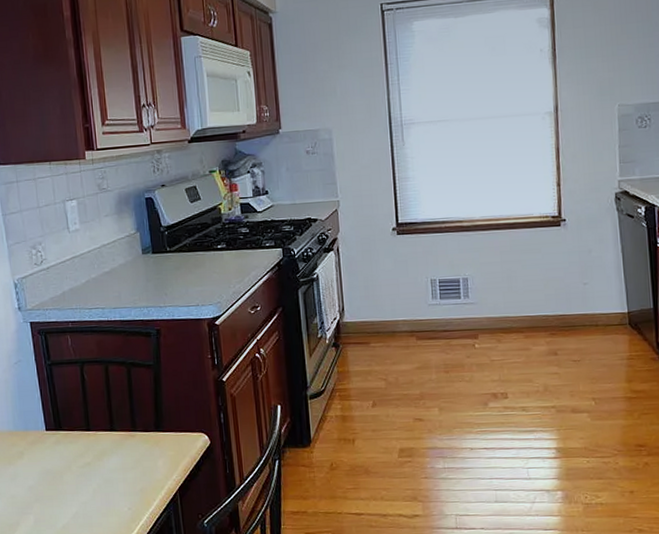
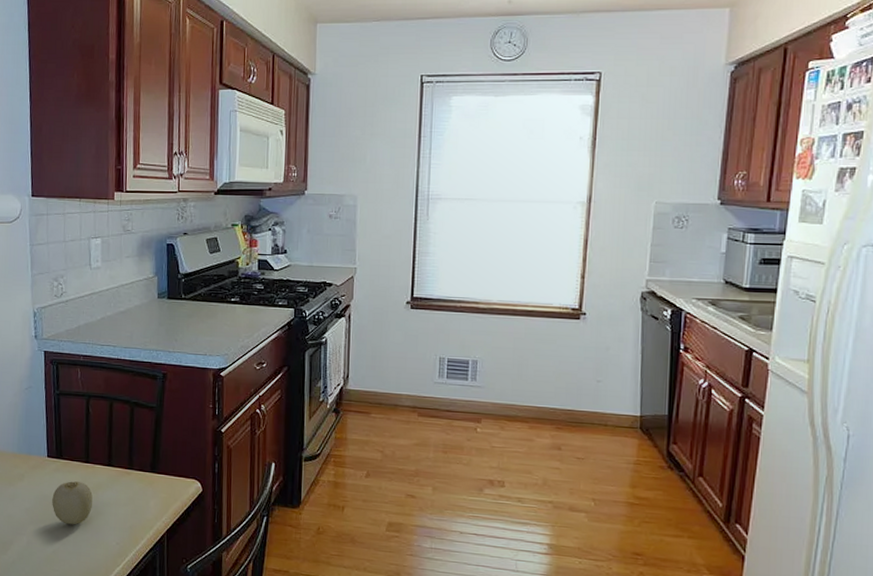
fruit: none [56,451,99,497] -> present [52,481,93,525]

